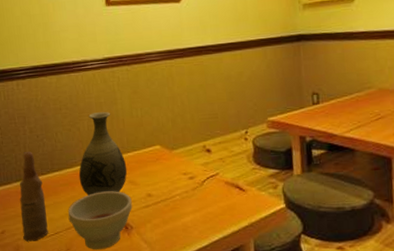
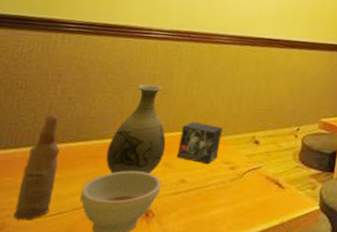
small box: none [136,139,176,178] -> present [176,121,223,165]

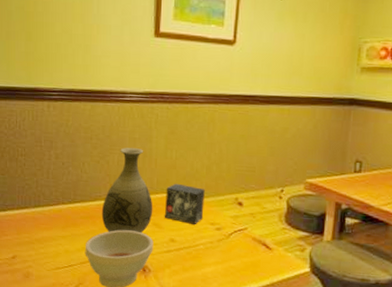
bottle: present [14,114,60,220] -> none [35,178,63,271]

